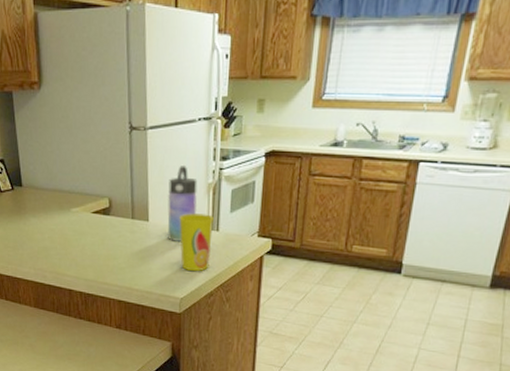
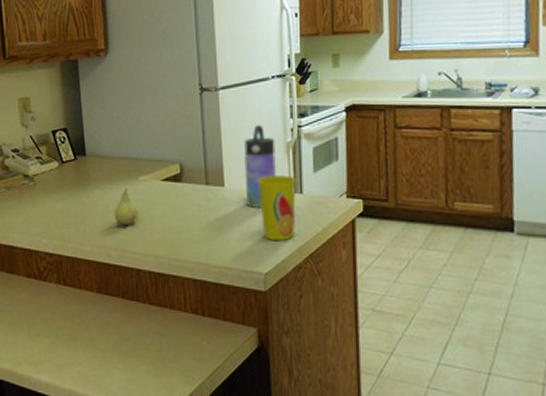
fruit: none [49,218,70,252] -> present [114,188,138,225]

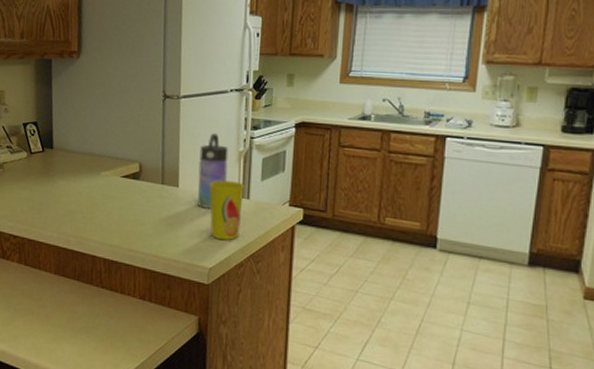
fruit: present [114,188,138,225] -> none [75,182,98,216]

